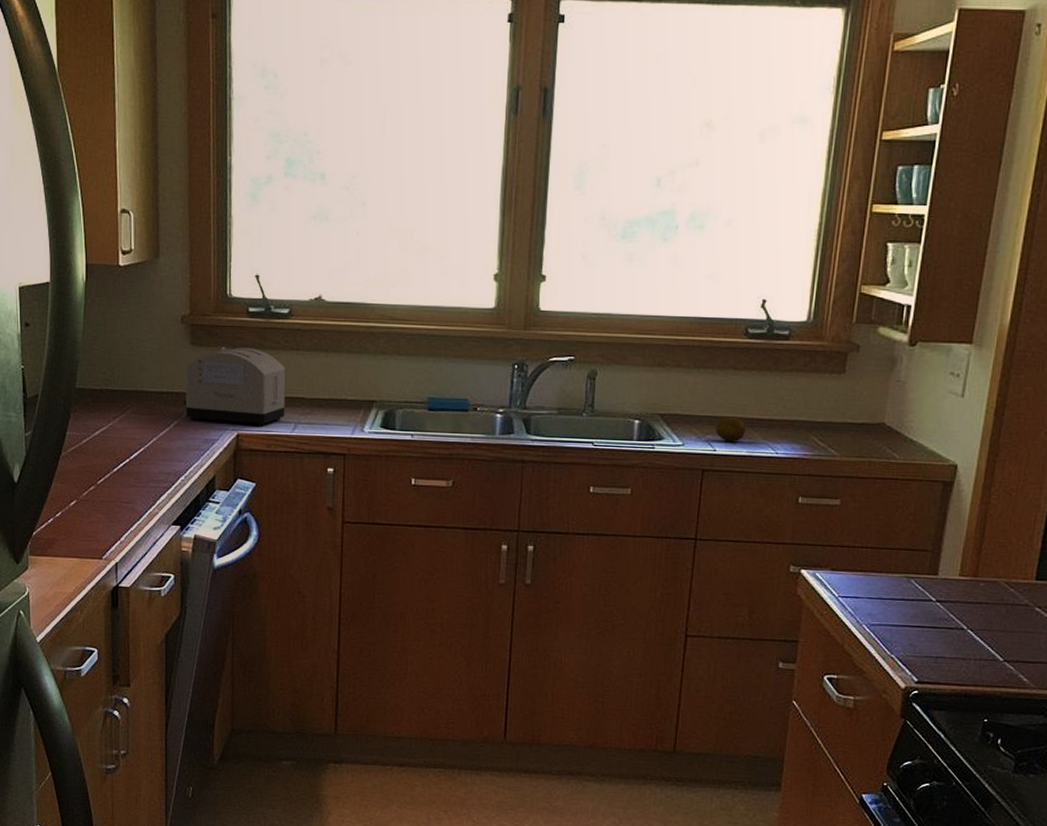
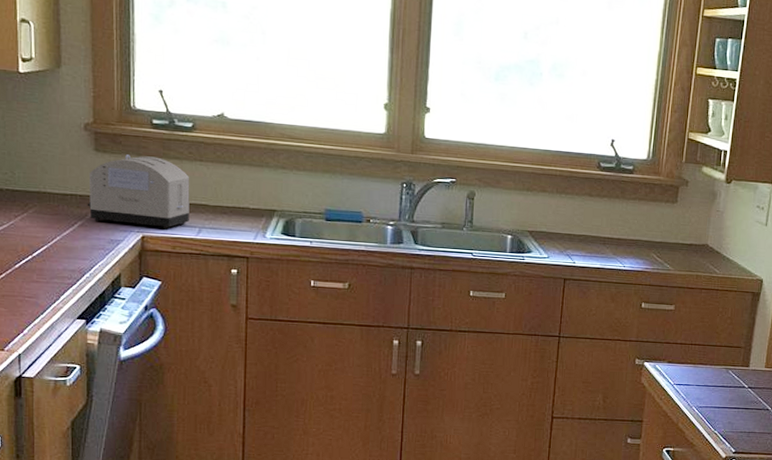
fruit: present [716,416,746,441] -> none [575,235,600,256]

